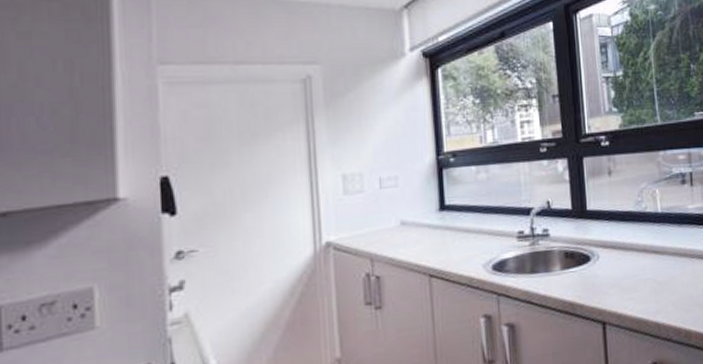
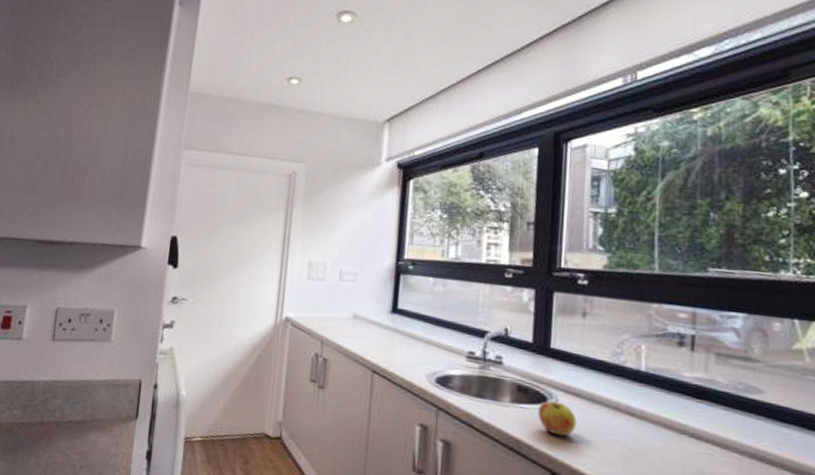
apple: none [584,258,616,289] -> present [537,401,577,437]

